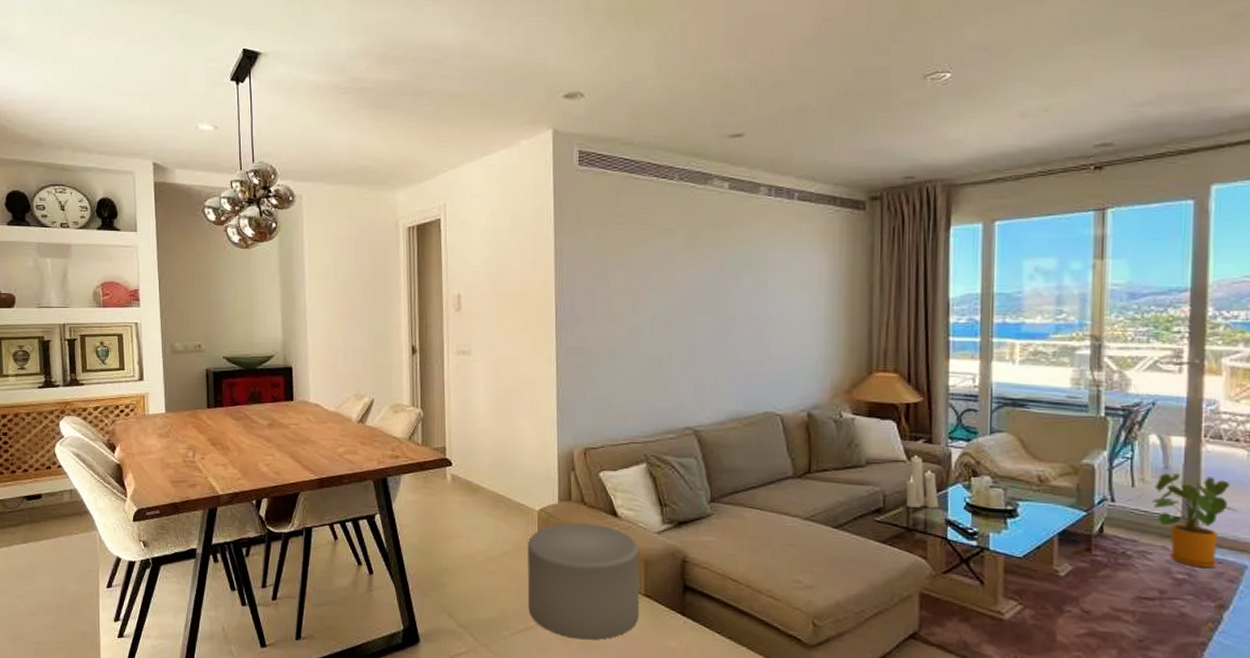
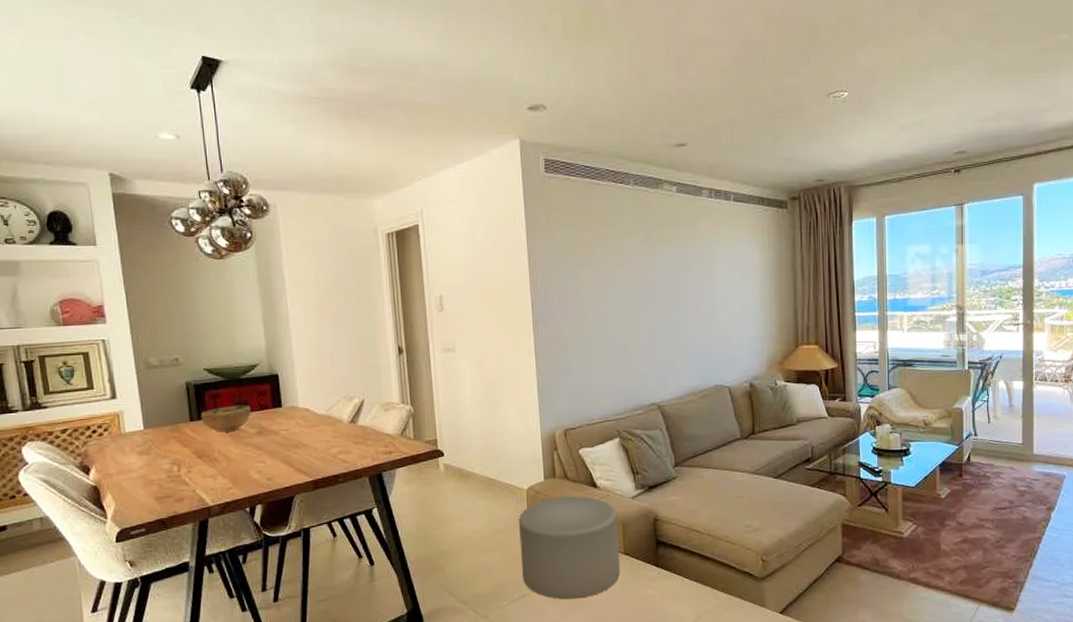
decorative bowl: none [217,395,264,422] -> present [200,404,251,433]
candle: present [905,455,939,509] -> none [828,412,853,455]
house plant: present [1151,473,1237,569] -> none [1001,410,1058,481]

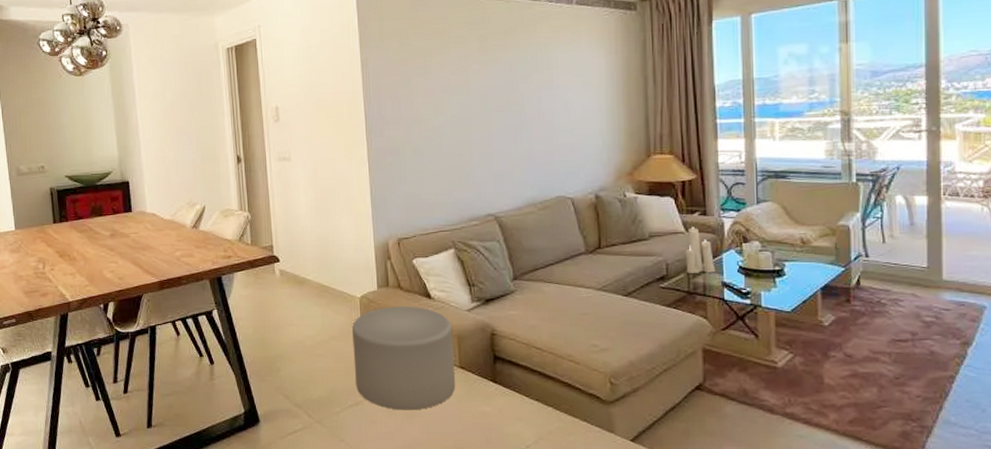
decorative bowl: present [200,404,251,433] -> none [62,209,105,234]
candle: none [828,412,853,455] -> present [685,227,716,273]

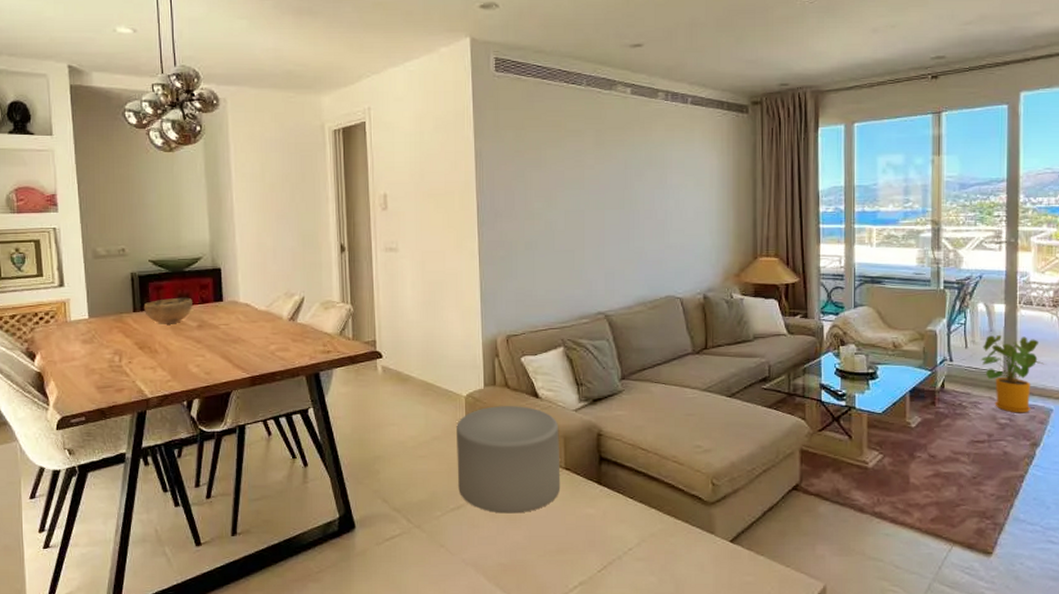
decorative bowl: none [62,209,105,234] -> present [143,297,192,324]
candle: present [685,227,716,273] -> none [787,329,814,375]
house plant: none [900,229,975,311] -> present [980,335,1044,413]

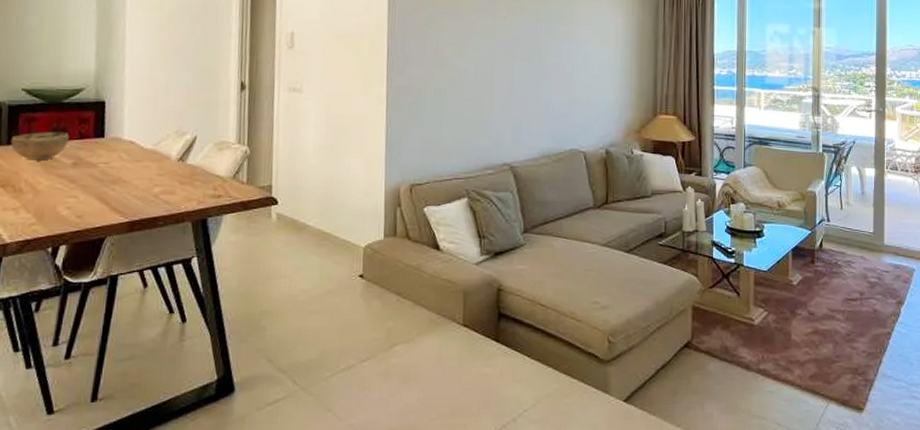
pouf: present [457,406,561,514] -> none [350,258,459,374]
candle: none [787,329,814,375] -> present [682,186,707,232]
house plant: present [980,335,1044,413] -> none [853,198,908,273]

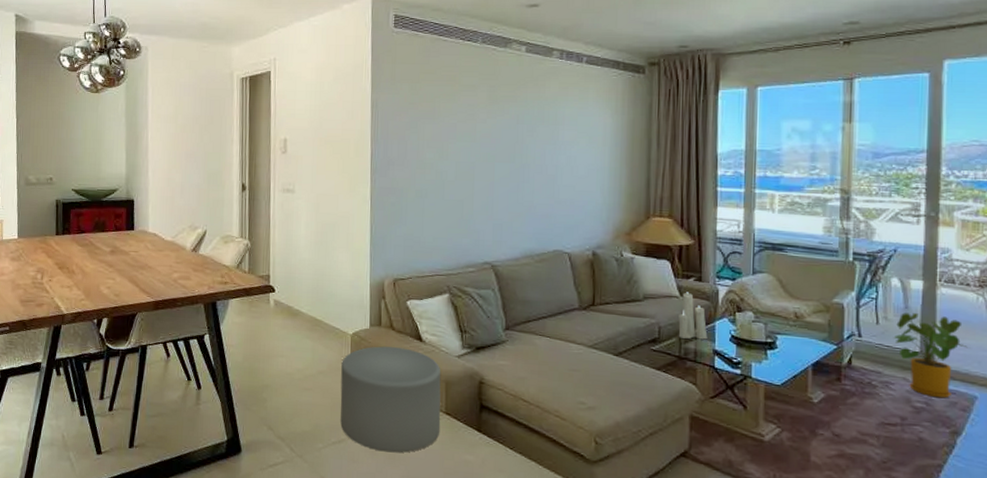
decorative bowl: present [10,131,69,161] -> none [65,224,107,248]
pouf: none [350,258,459,374] -> present [340,346,441,453]
house plant: none [853,198,908,273] -> present [893,313,968,399]

